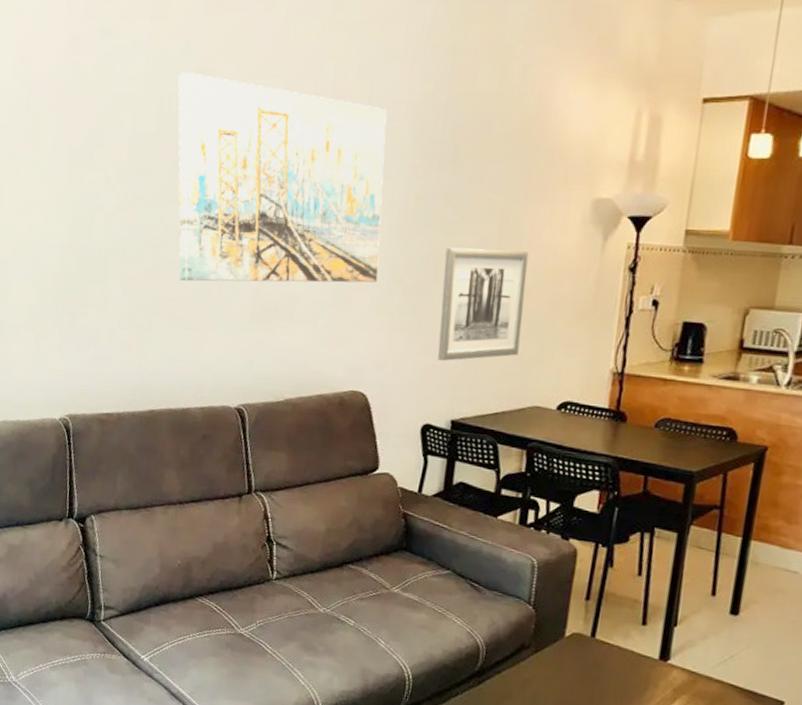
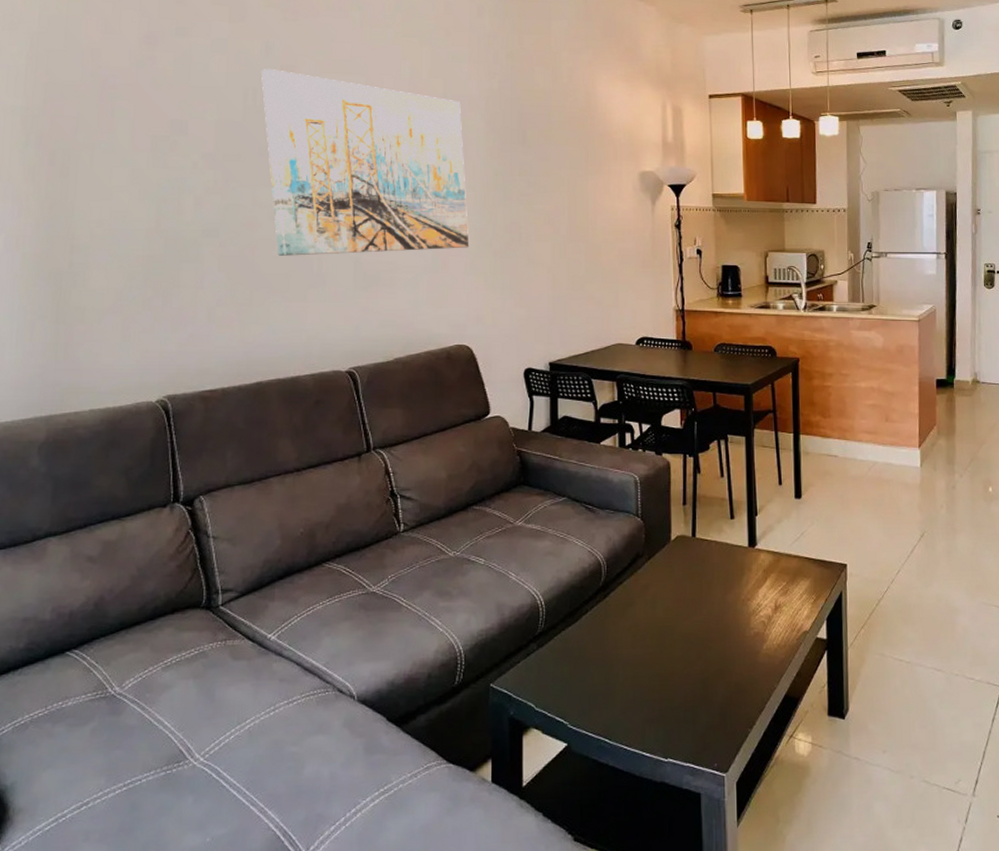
wall art: present [437,247,529,361] -> none [526,215,598,311]

